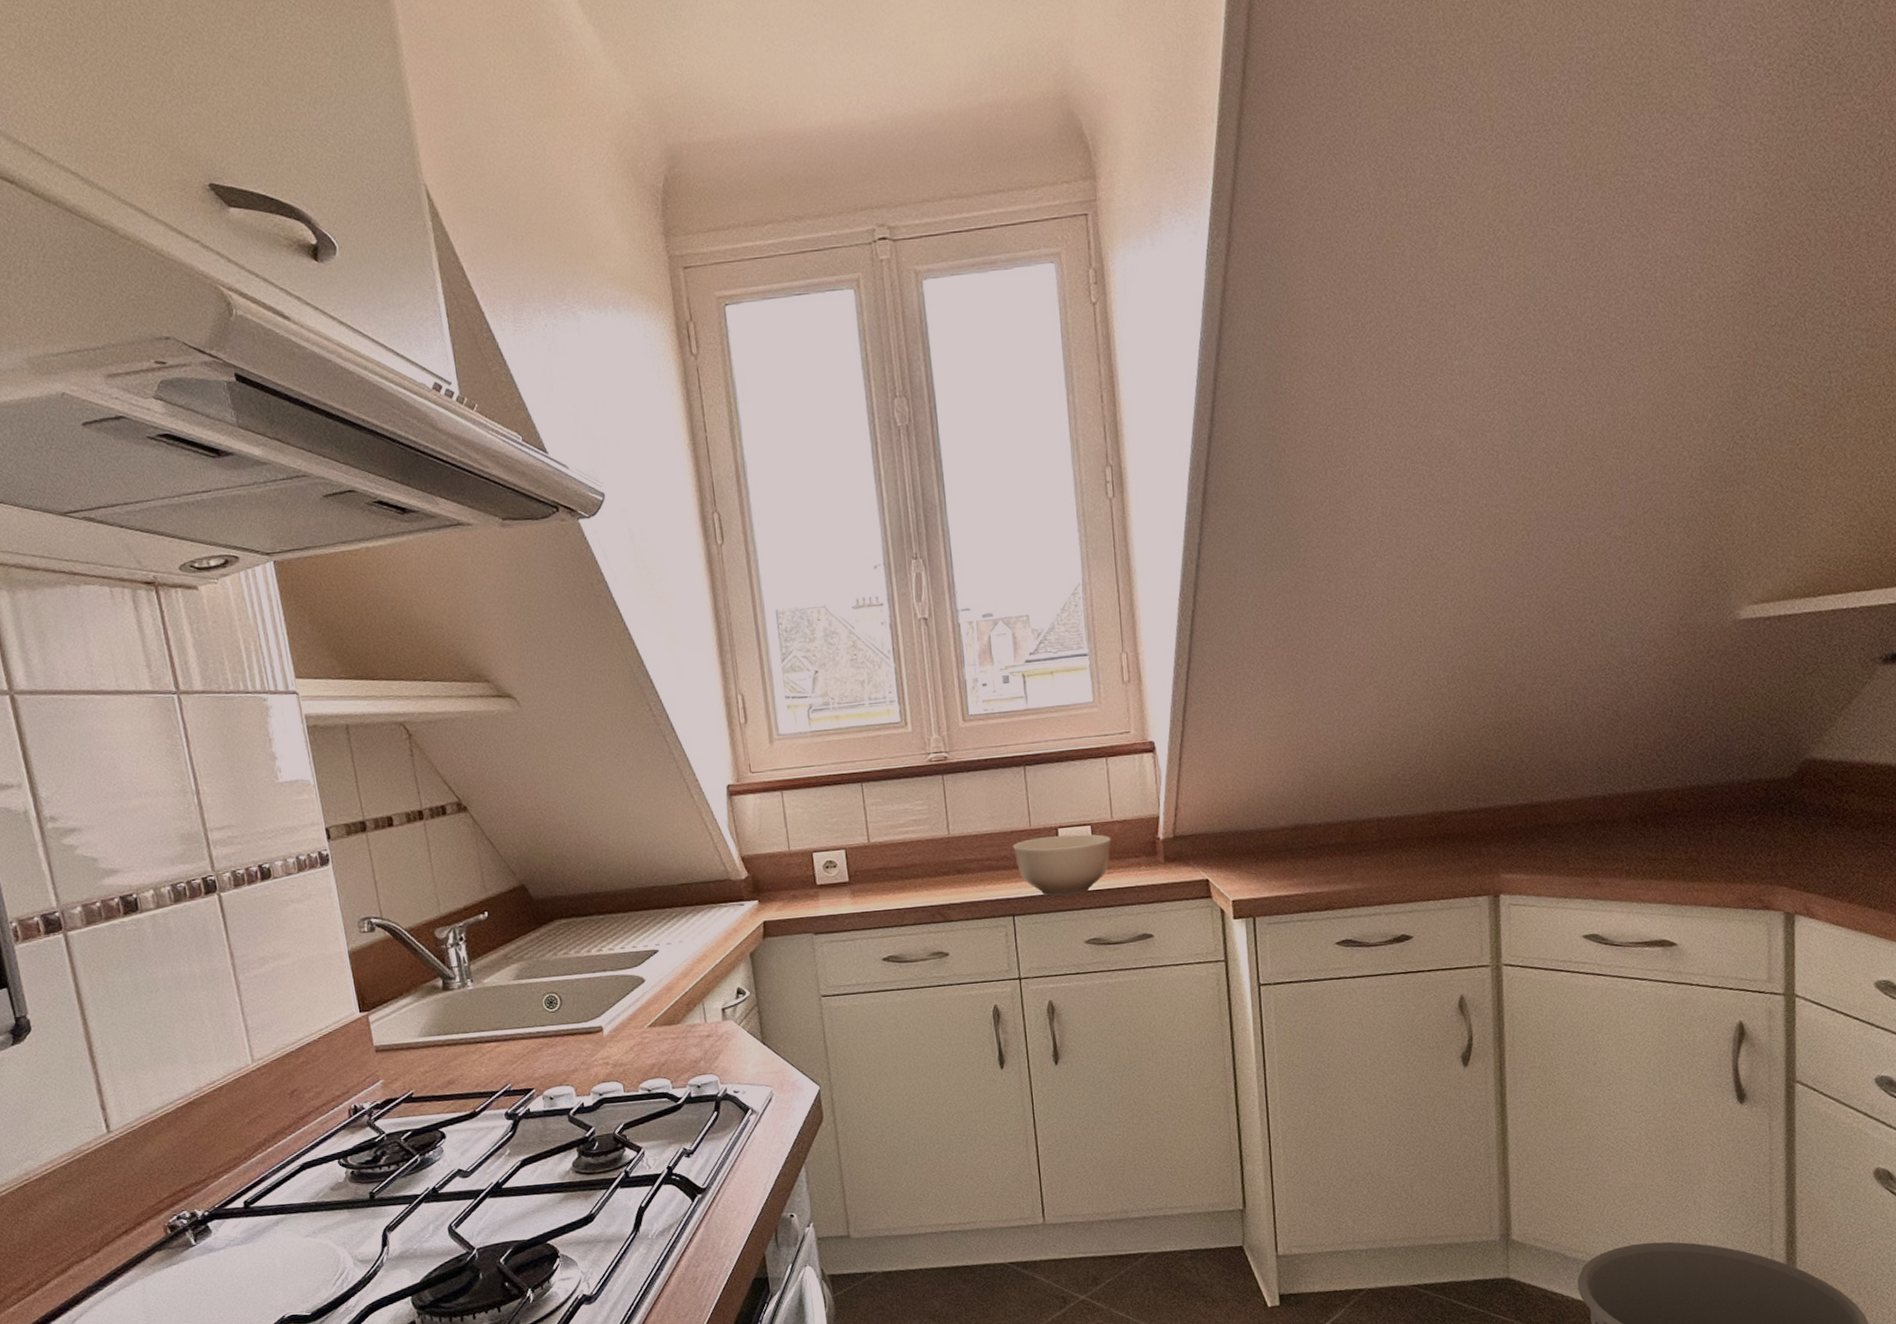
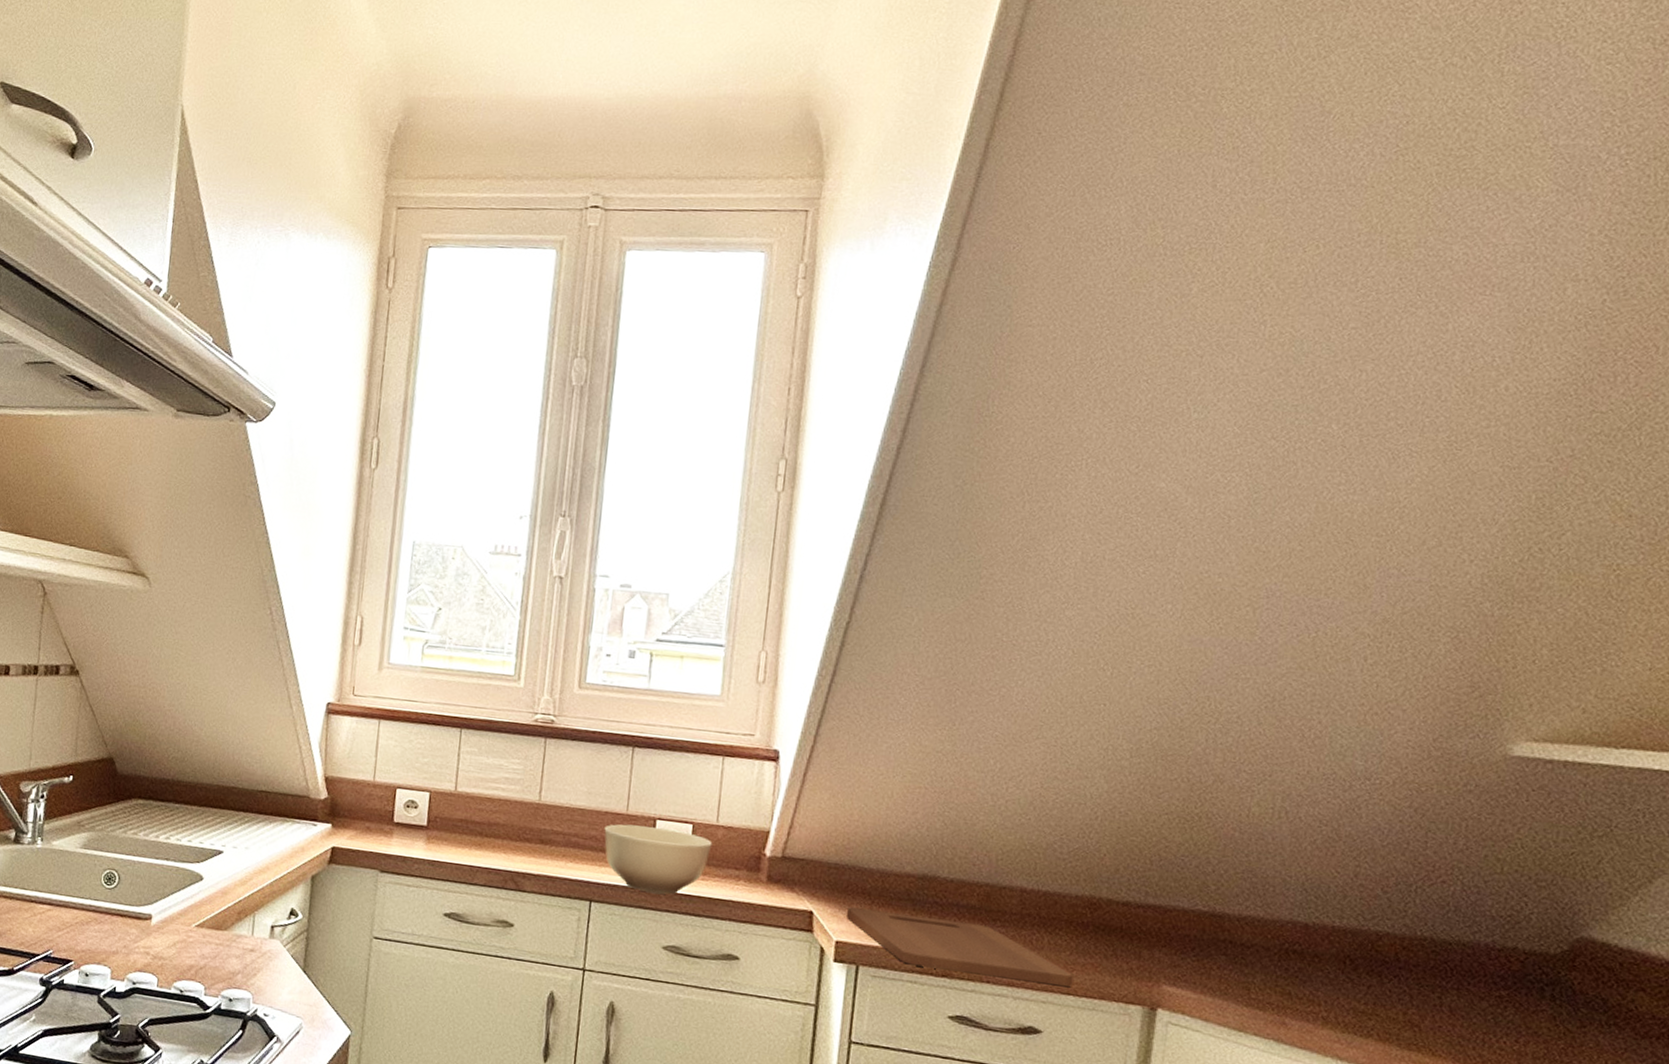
cutting board: none [1237,857,1431,906] -> present [847,907,1074,987]

